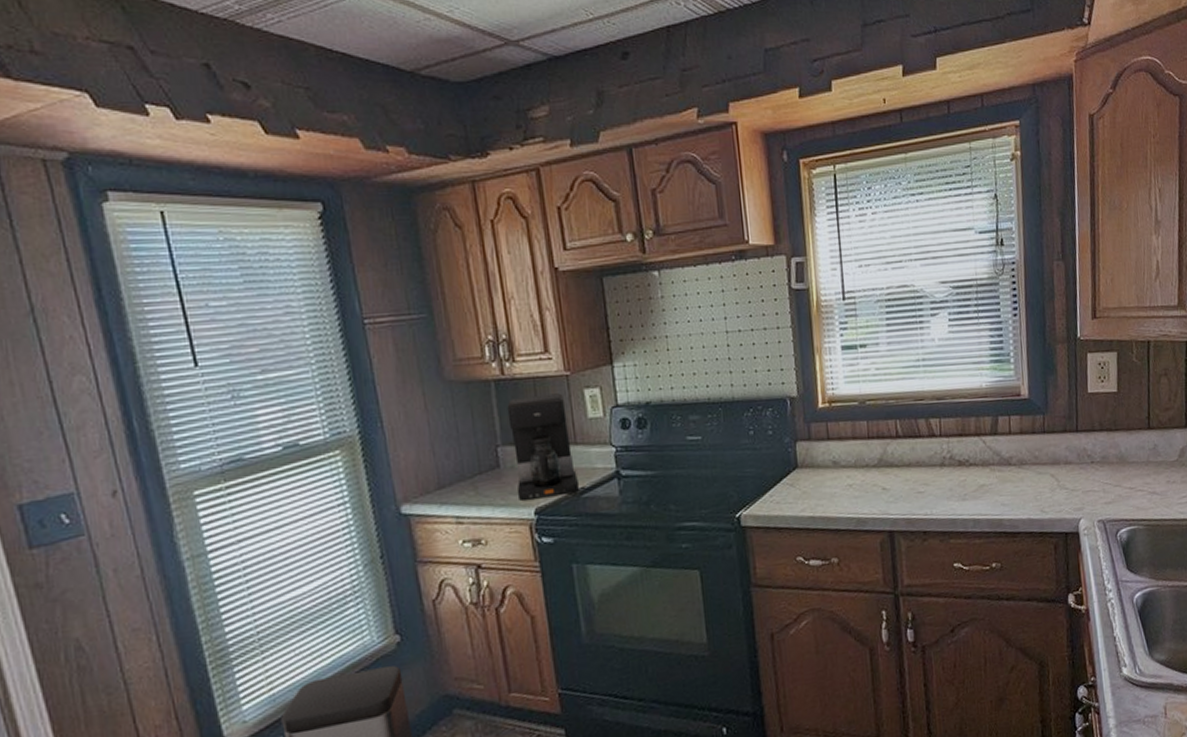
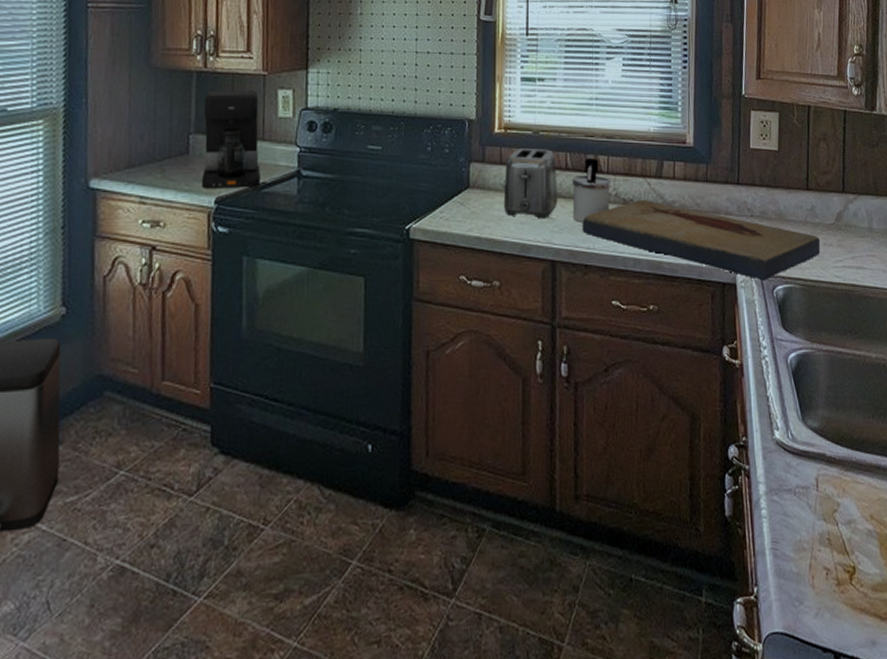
toaster: none [833,418,891,492] -> present [503,148,557,219]
soap dispenser: none [904,421,945,489] -> present [572,157,611,222]
fish fossil: none [917,458,1164,525] -> present [582,199,820,280]

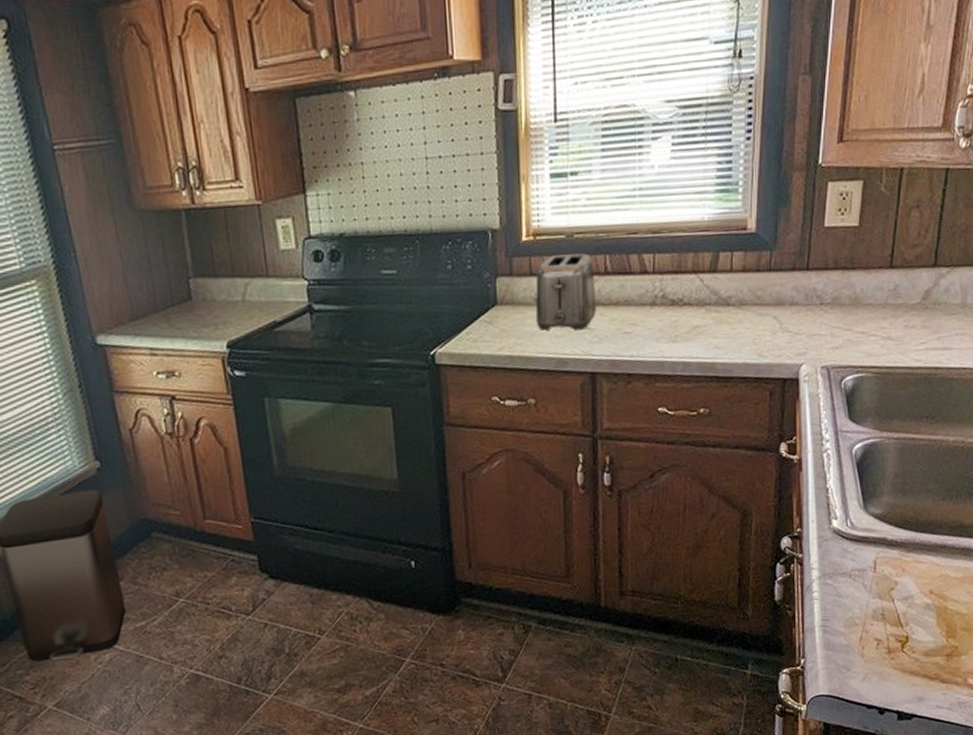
coffee maker: present [201,90,261,190] -> none [198,223,272,335]
soap dispenser: present [572,157,611,222] -> none [612,257,657,330]
fish fossil: present [582,199,820,280] -> none [624,298,901,372]

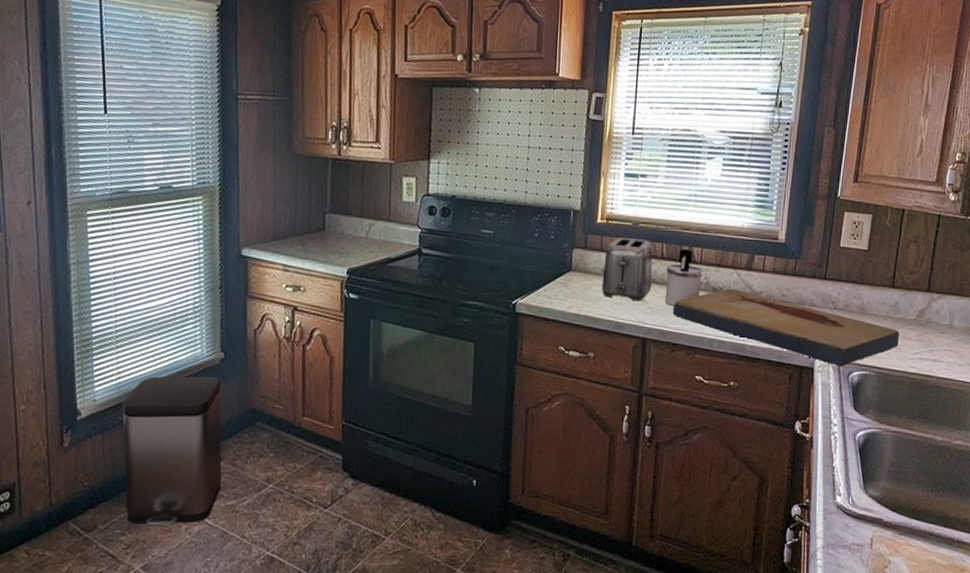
soap dispenser: none [612,257,657,330] -> present [664,248,703,306]
fish fossil: none [624,298,901,372] -> present [672,288,899,366]

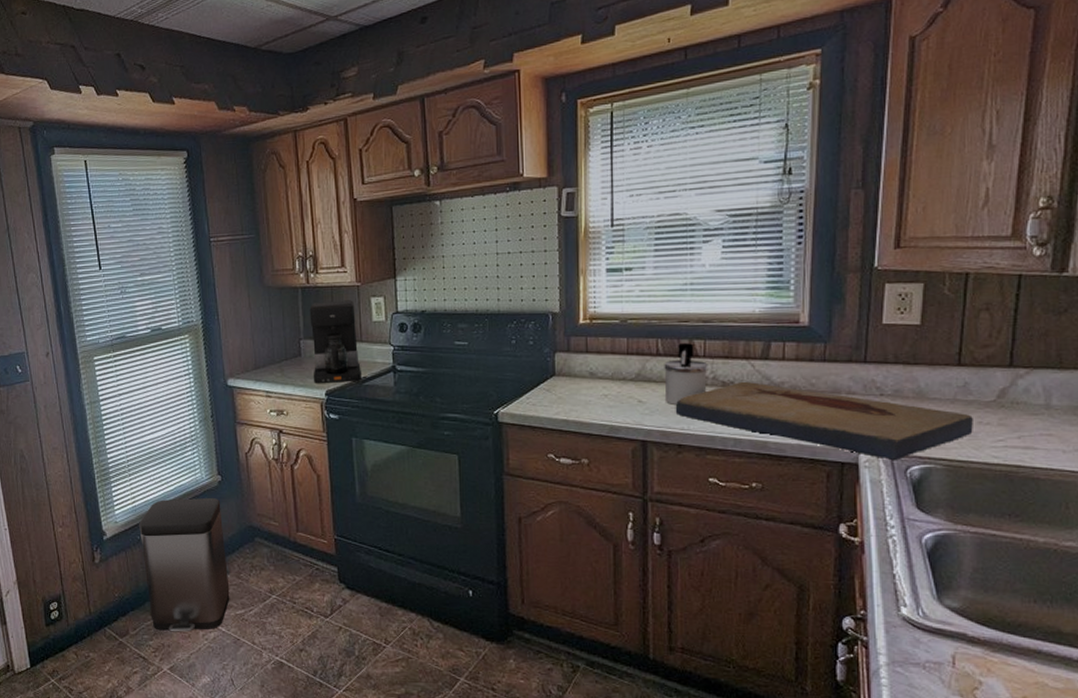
coffee maker: none [335,176,387,262] -> present [309,300,363,384]
toaster: present [601,238,653,301] -> none [590,336,648,403]

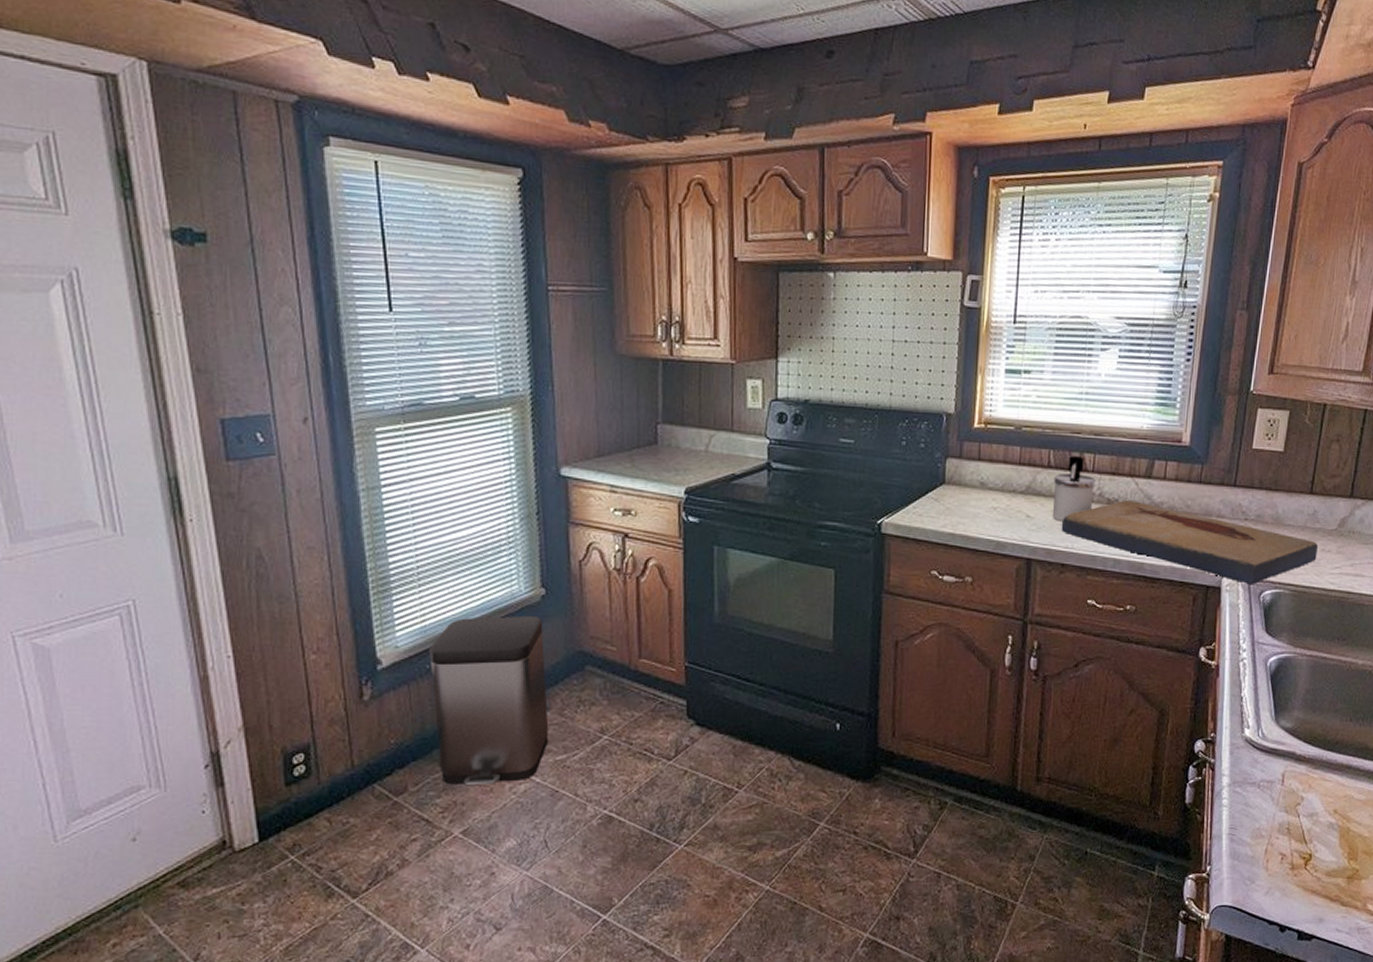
coffee maker: present [309,300,363,384] -> none [670,379,731,480]

